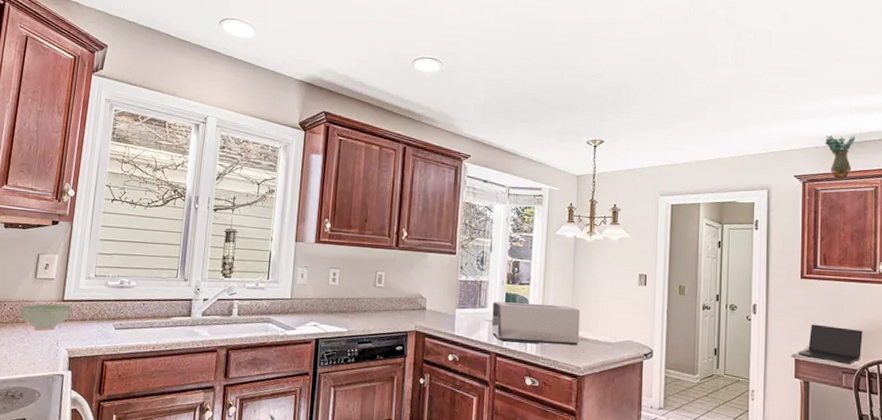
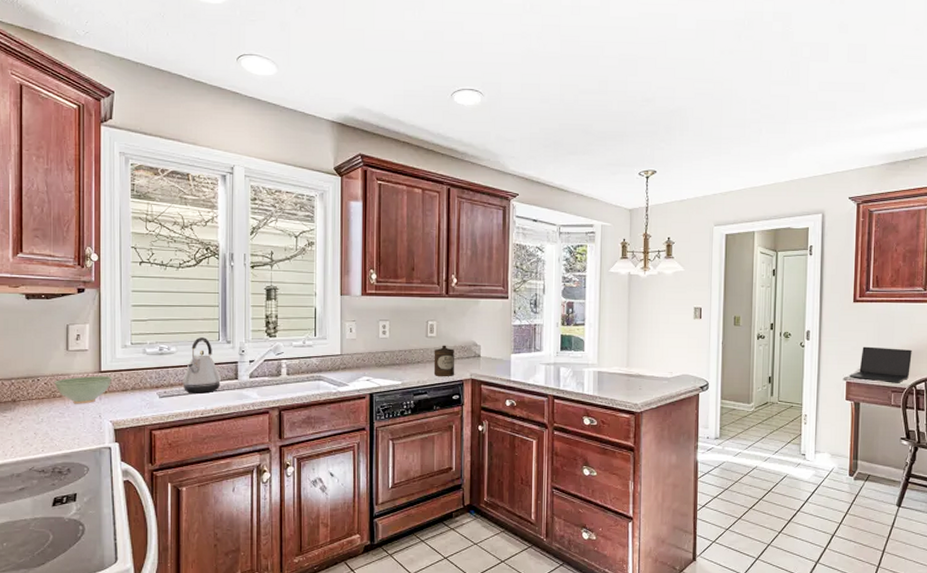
kettle: none [137,273,176,328] -> present [181,337,222,394]
canister: none [379,295,401,327] -> present [433,345,455,376]
toaster: present [491,301,581,346] -> none [548,343,637,384]
vase: present [825,135,856,179] -> none [880,151,911,198]

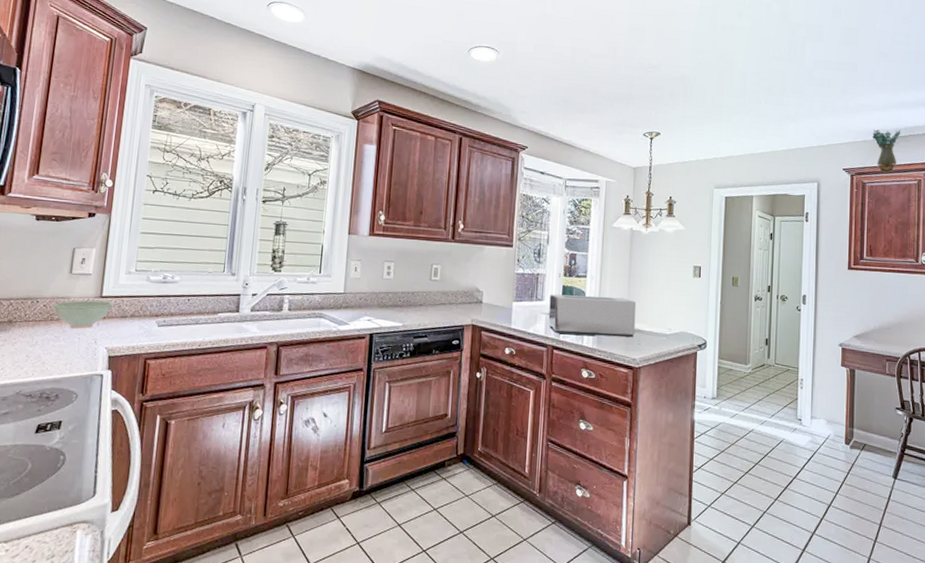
kettle: present [181,337,222,394] -> none [181,268,223,325]
canister: present [433,345,455,376] -> none [435,289,457,321]
toaster: none [548,343,637,384] -> present [548,294,637,338]
laptop: present [850,346,912,383] -> none [845,313,905,352]
vase: none [880,151,911,198] -> present [872,129,901,172]

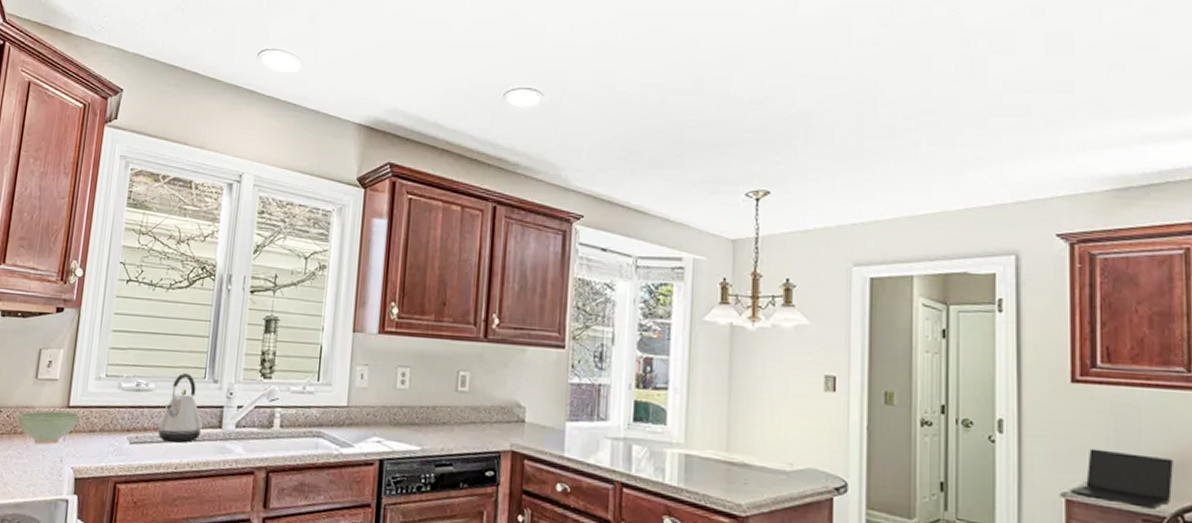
kettle: none [181,268,223,325] -> present [156,373,204,443]
toaster: present [548,294,637,338] -> none [615,412,741,475]
laptop: none [845,313,905,352] -> present [1070,448,1173,509]
vase: present [872,129,901,172] -> none [1103,174,1152,238]

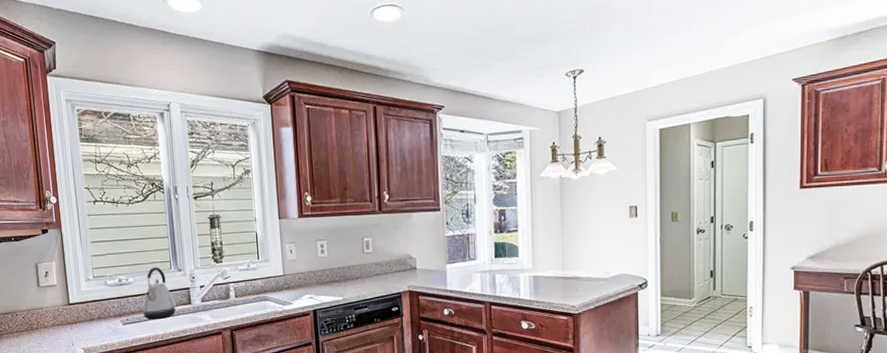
bowl: present [17,411,81,445] -> none [30,308,81,335]
laptop: present [1070,448,1173,509] -> none [798,233,866,270]

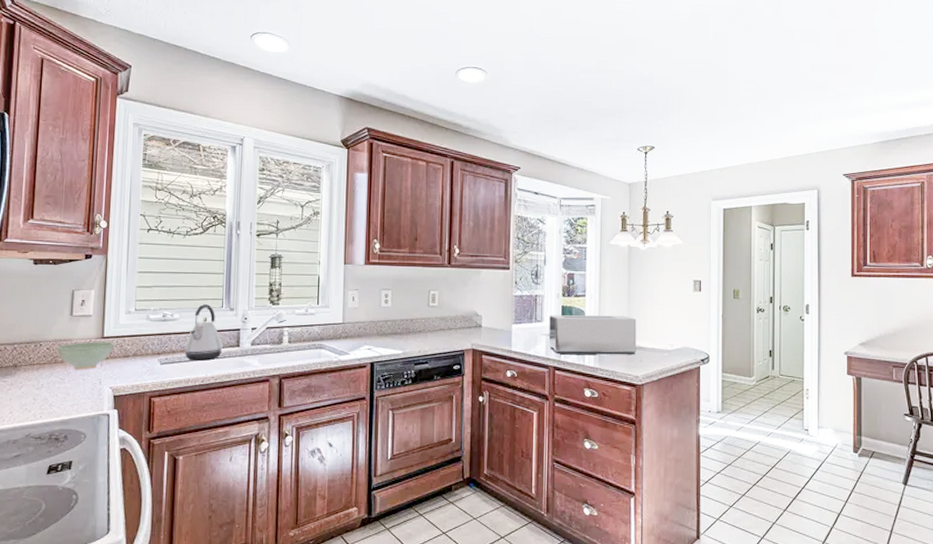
bowl: none [30,308,81,335] -> present [56,342,115,370]
toaster: none [482,247,572,290] -> present [549,314,637,355]

